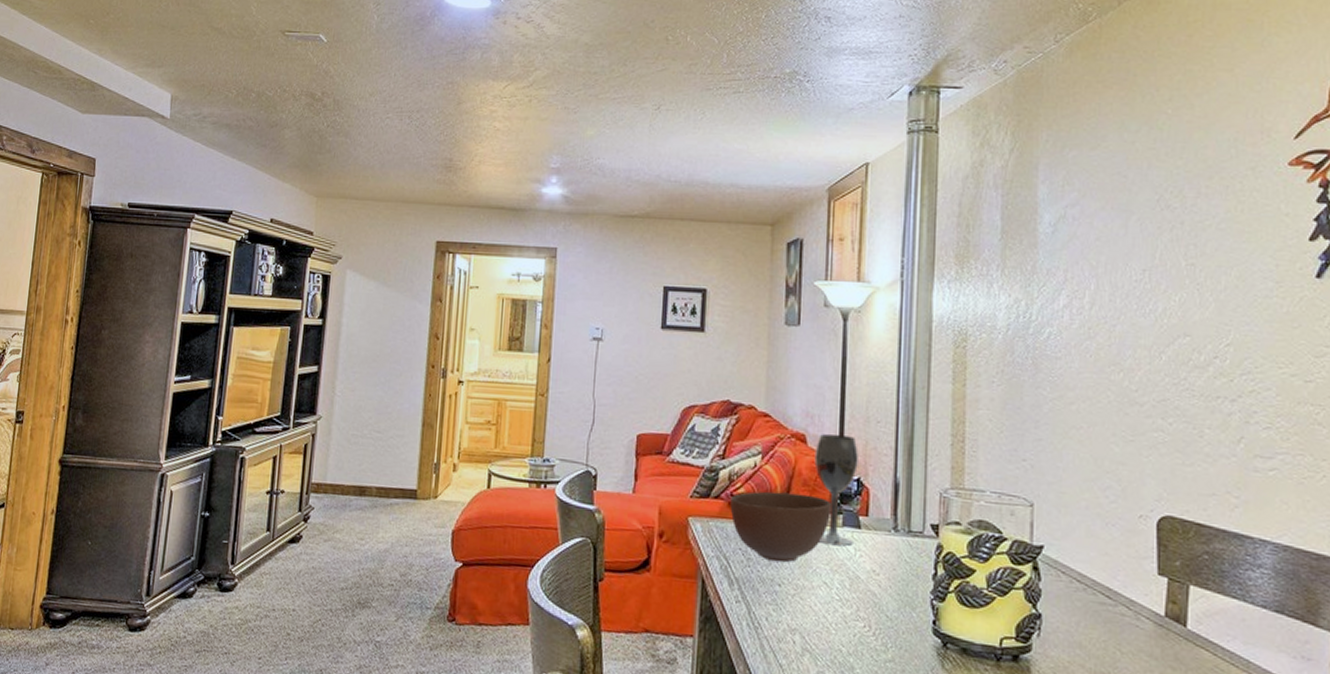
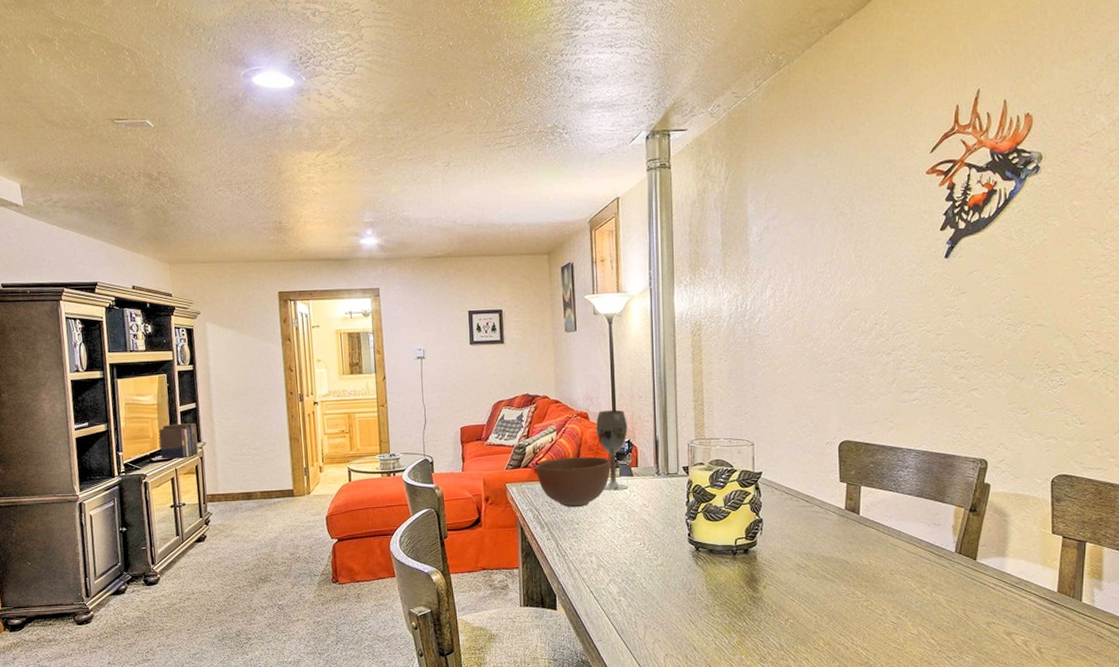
books: none [267,388,314,433] -> present [159,423,199,459]

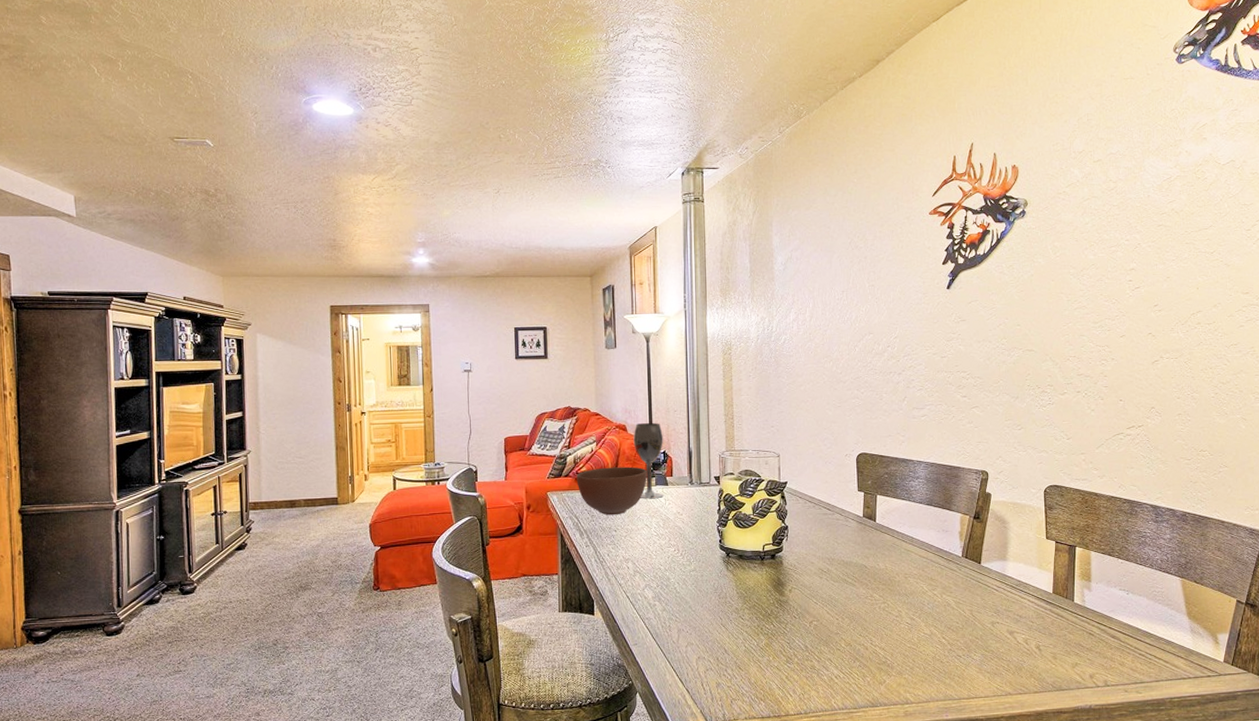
books: present [159,423,199,459] -> none [203,431,243,467]

